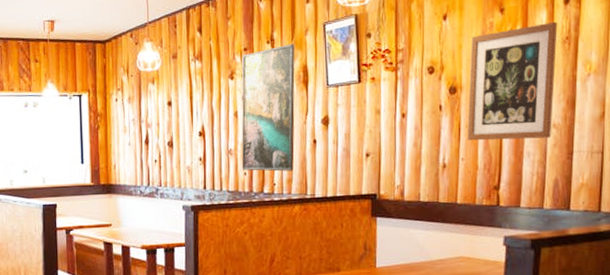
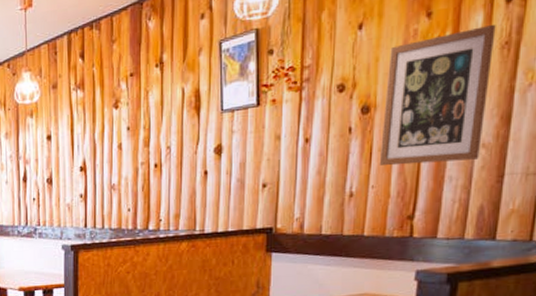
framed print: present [241,43,295,172] -> none [125,65,187,207]

